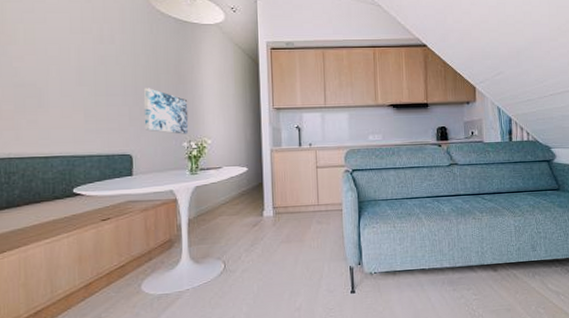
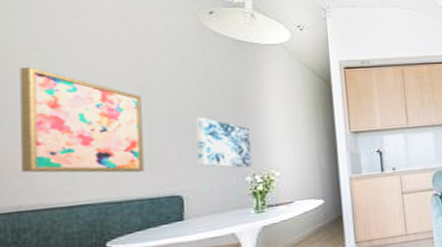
wall art: none [9,39,103,132] -> present [20,67,145,173]

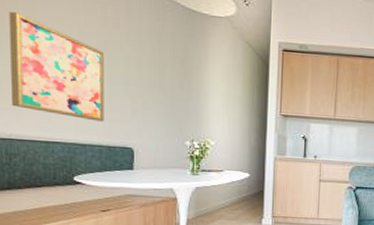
wall art: present [195,117,253,168] -> none [147,80,193,133]

